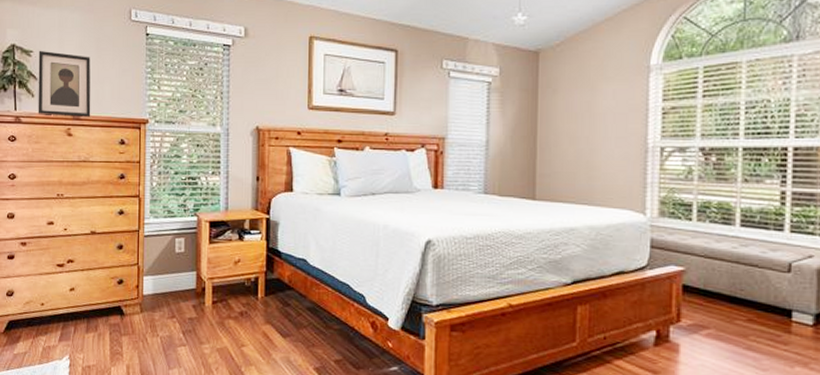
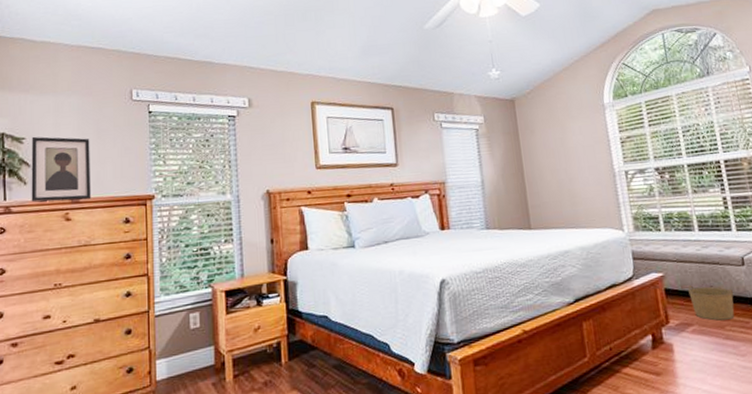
basket: none [711,285,768,329] -> present [688,285,734,321]

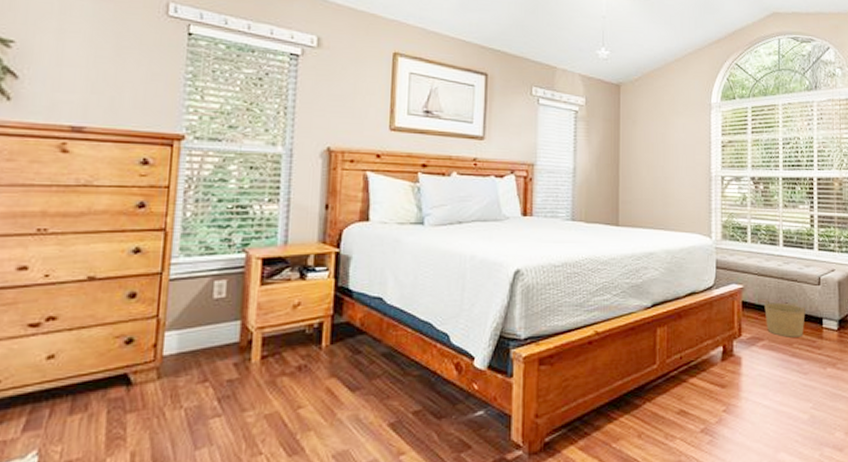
picture frame: present [31,136,92,202] -> none [14,40,105,129]

